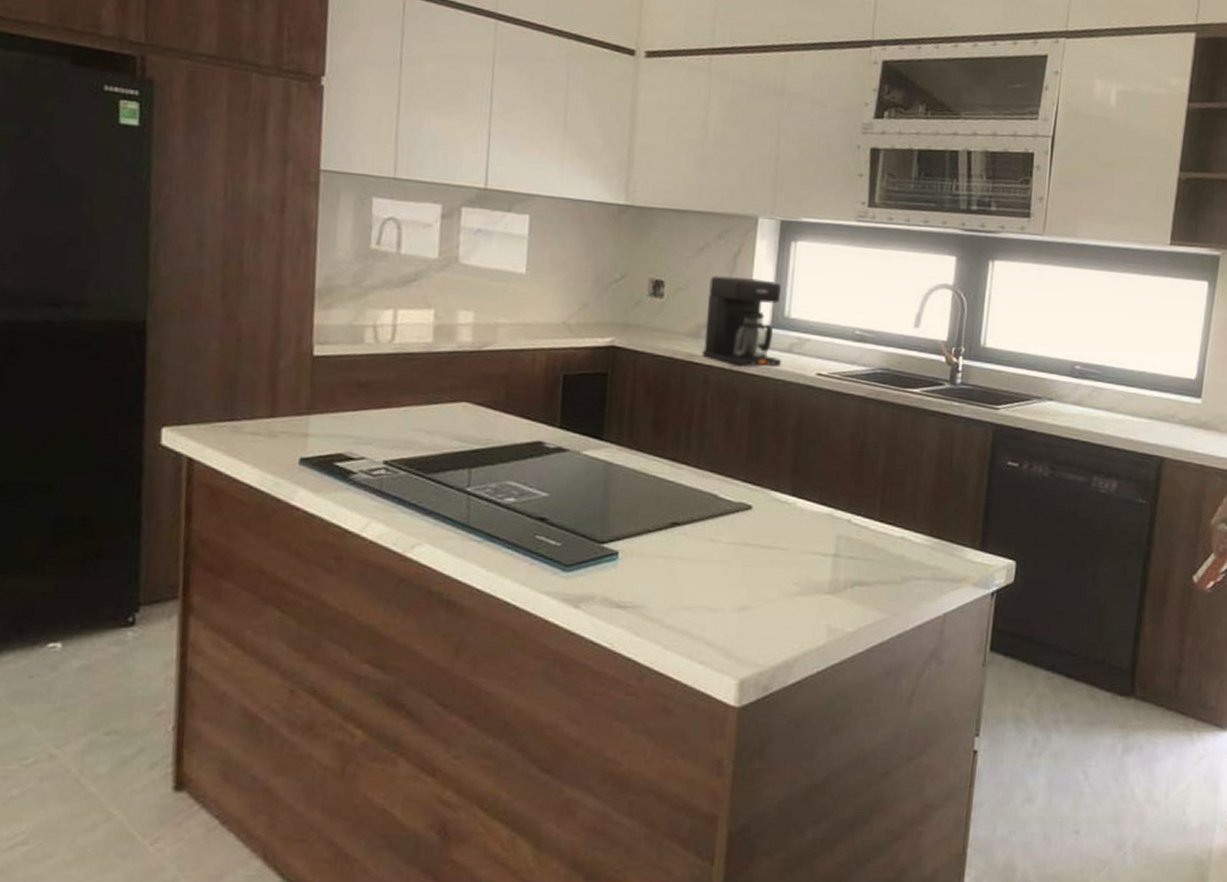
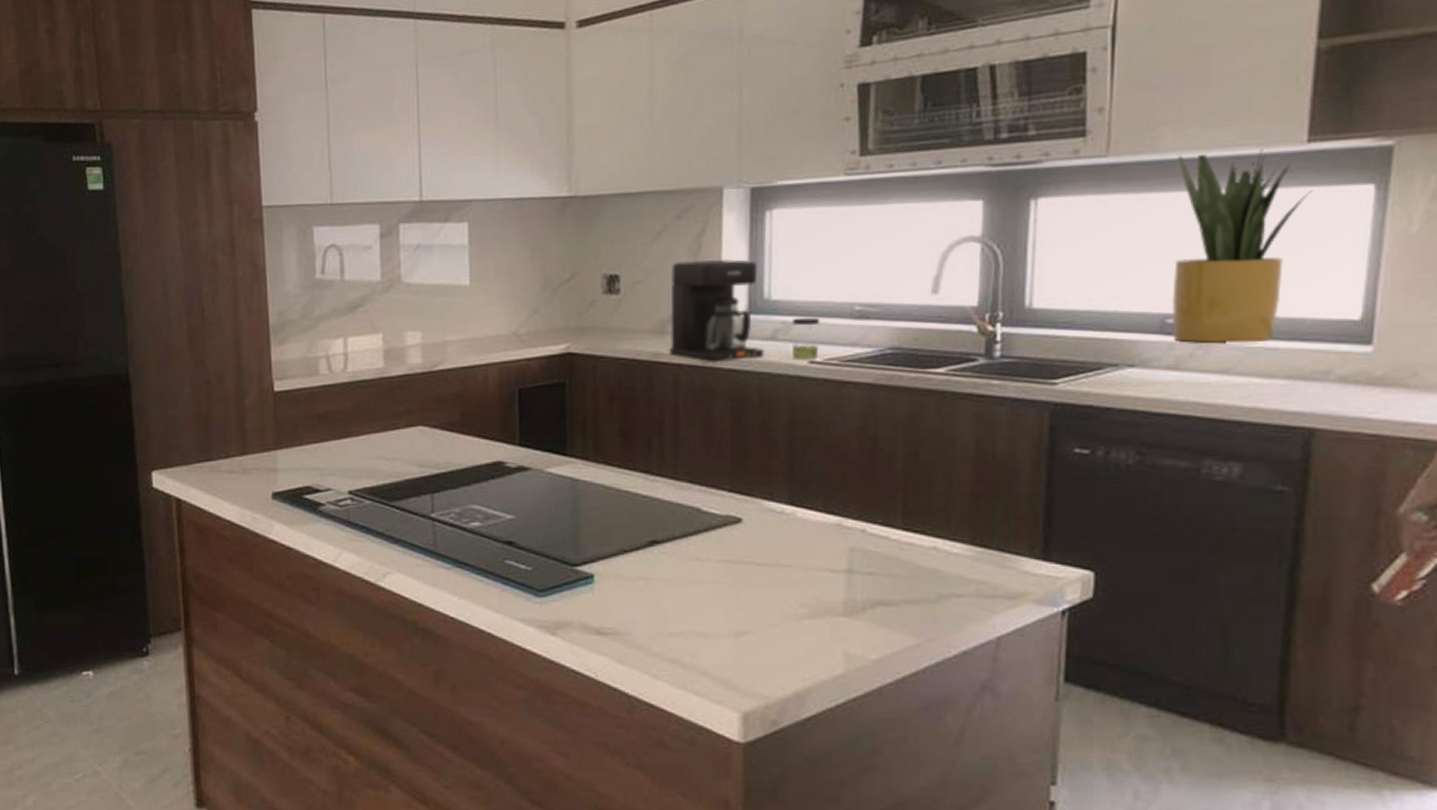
jar: none [804,335,828,373] -> present [792,317,821,360]
planter: none [1078,240,1172,390] -> present [1172,149,1313,344]

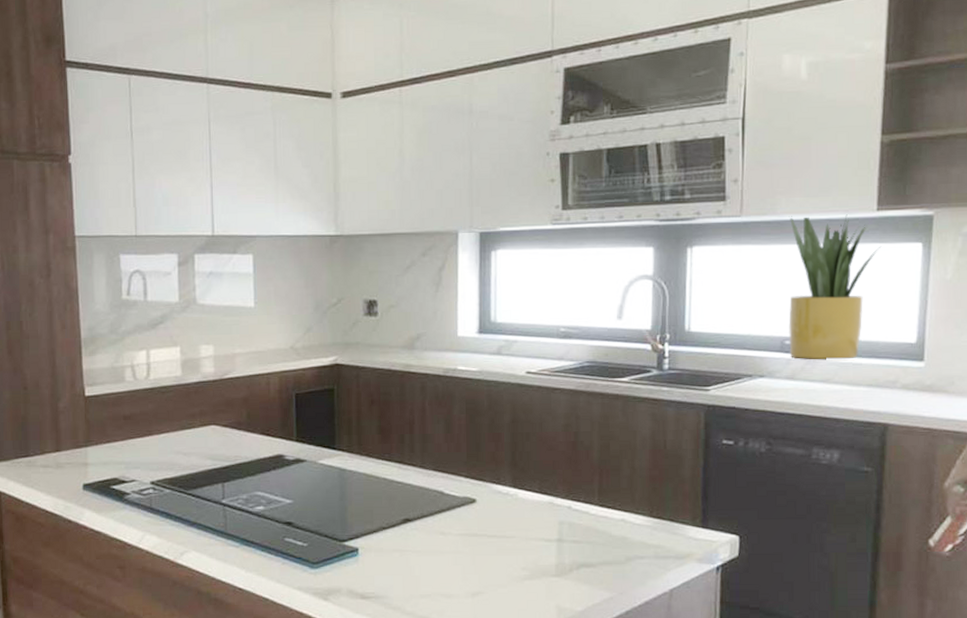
coffee maker: present [668,258,765,364] -> none [416,288,492,373]
jar: present [792,317,821,360] -> none [513,336,535,371]

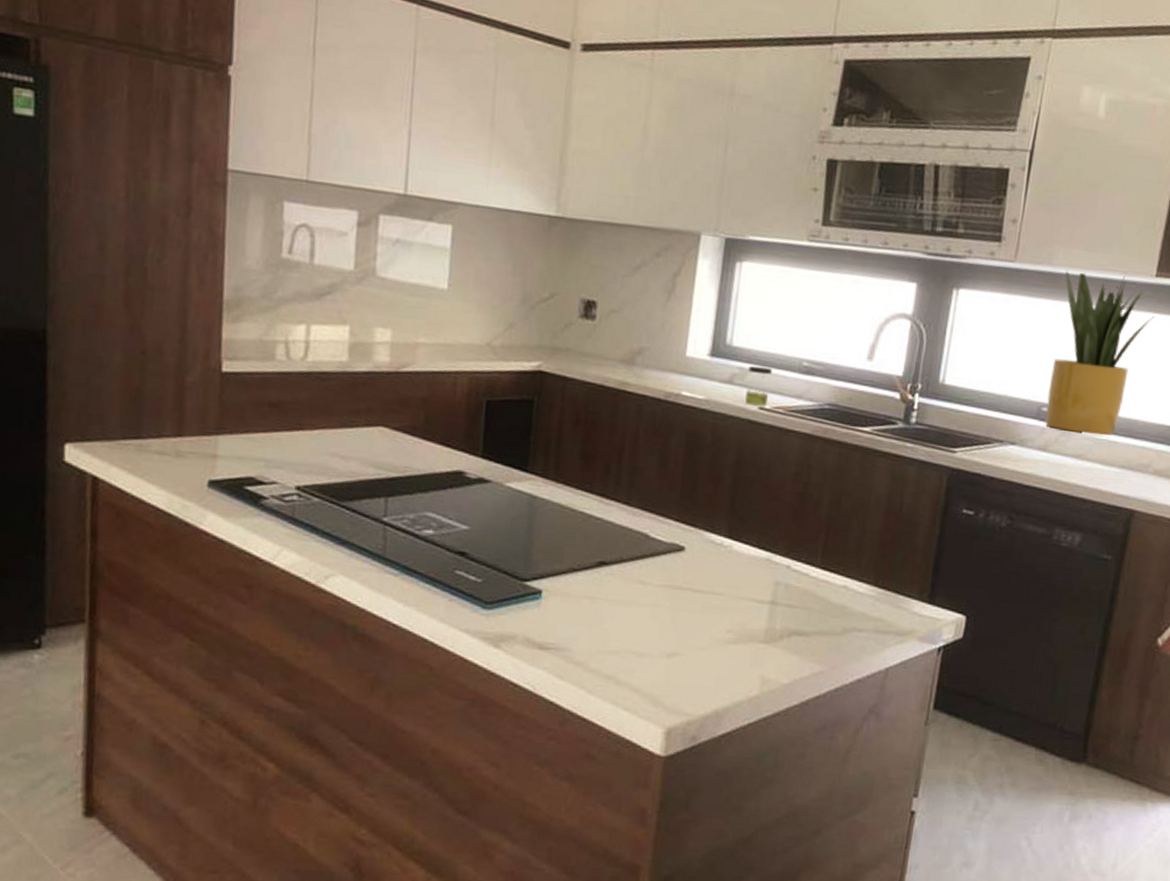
jar: none [513,336,535,371] -> present [745,365,773,407]

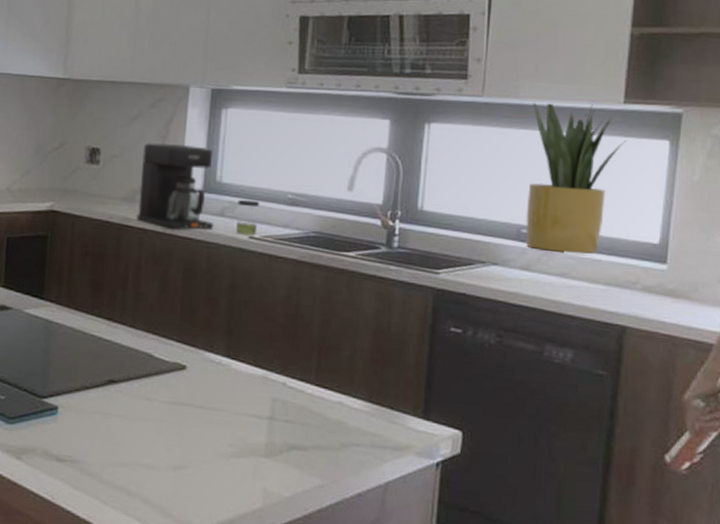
coffee maker: none [634,297,724,400] -> present [135,143,214,232]

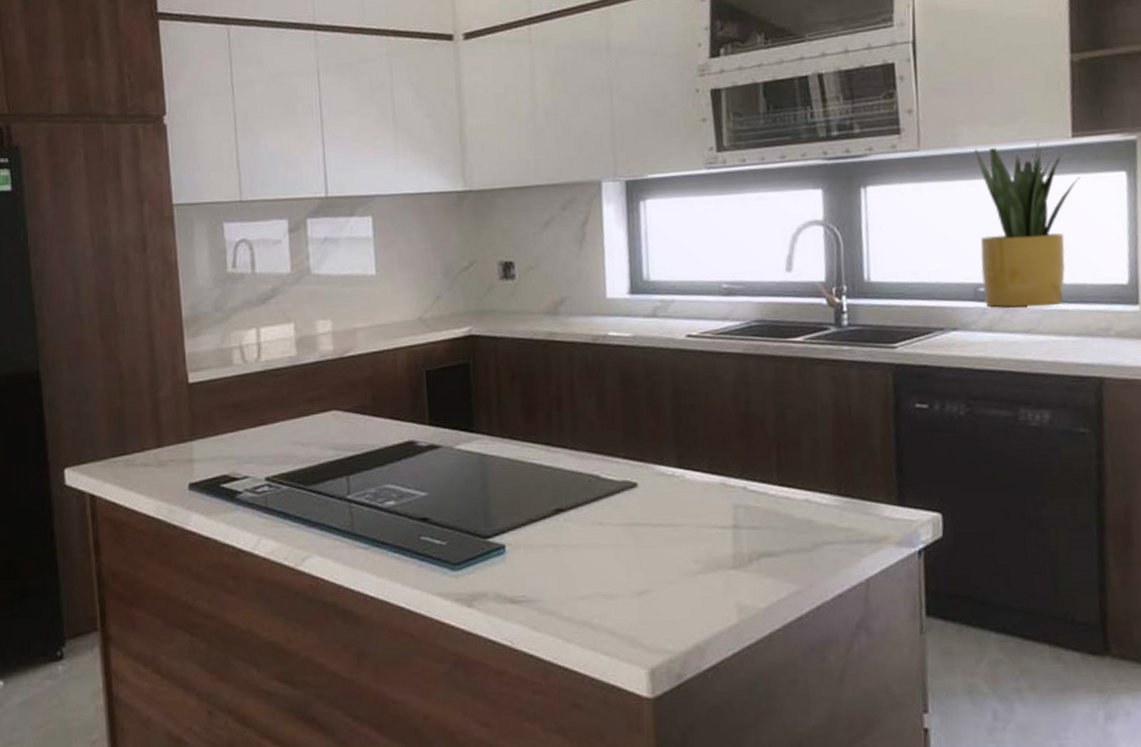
coffee maker: present [135,143,214,232] -> none [560,244,648,340]
jar: present [236,199,260,236] -> none [669,295,694,335]

